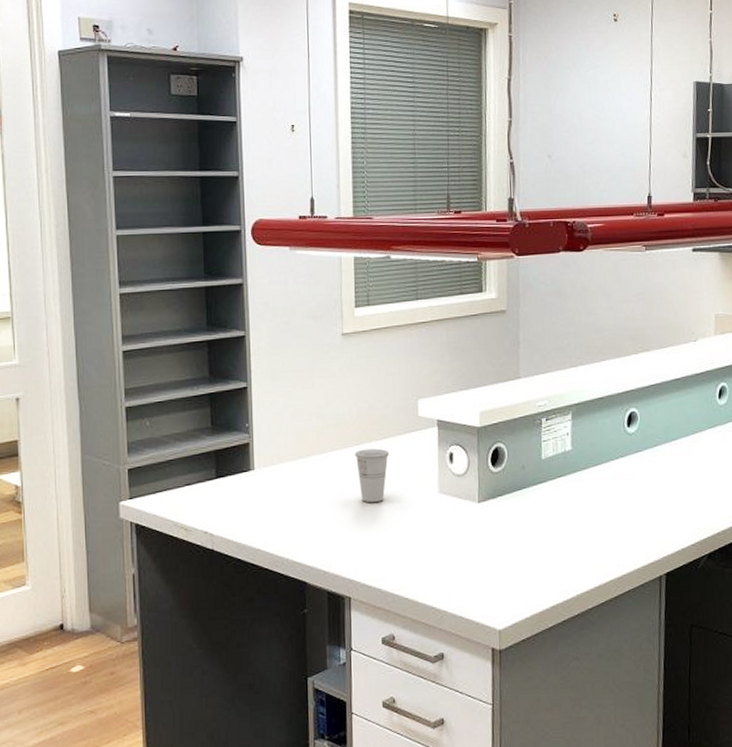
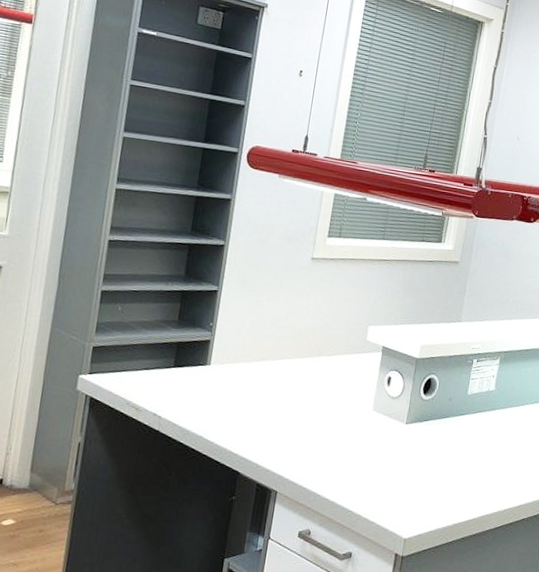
cup: present [354,448,389,503] -> none [302,361,335,411]

